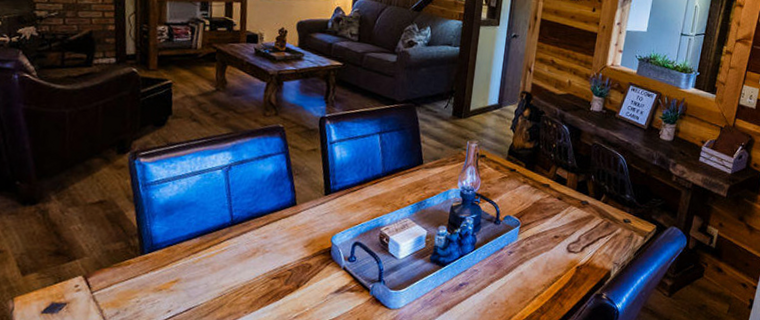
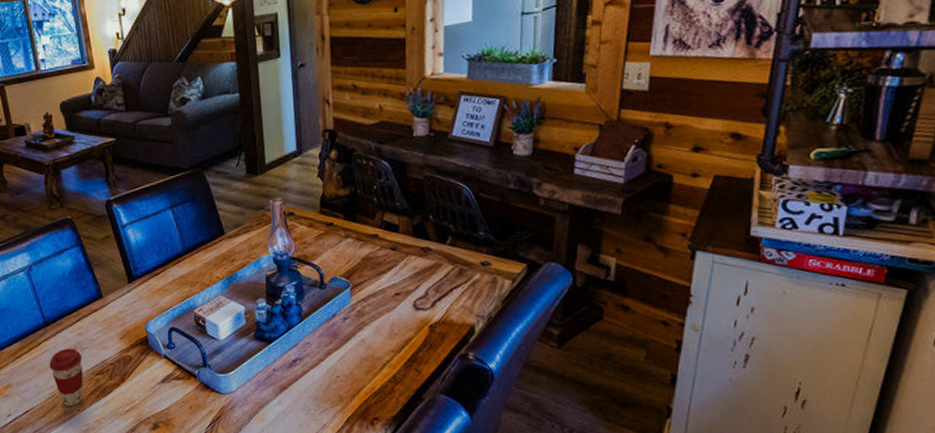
coffee cup: none [225,249,263,307] -> present [49,348,84,406]

